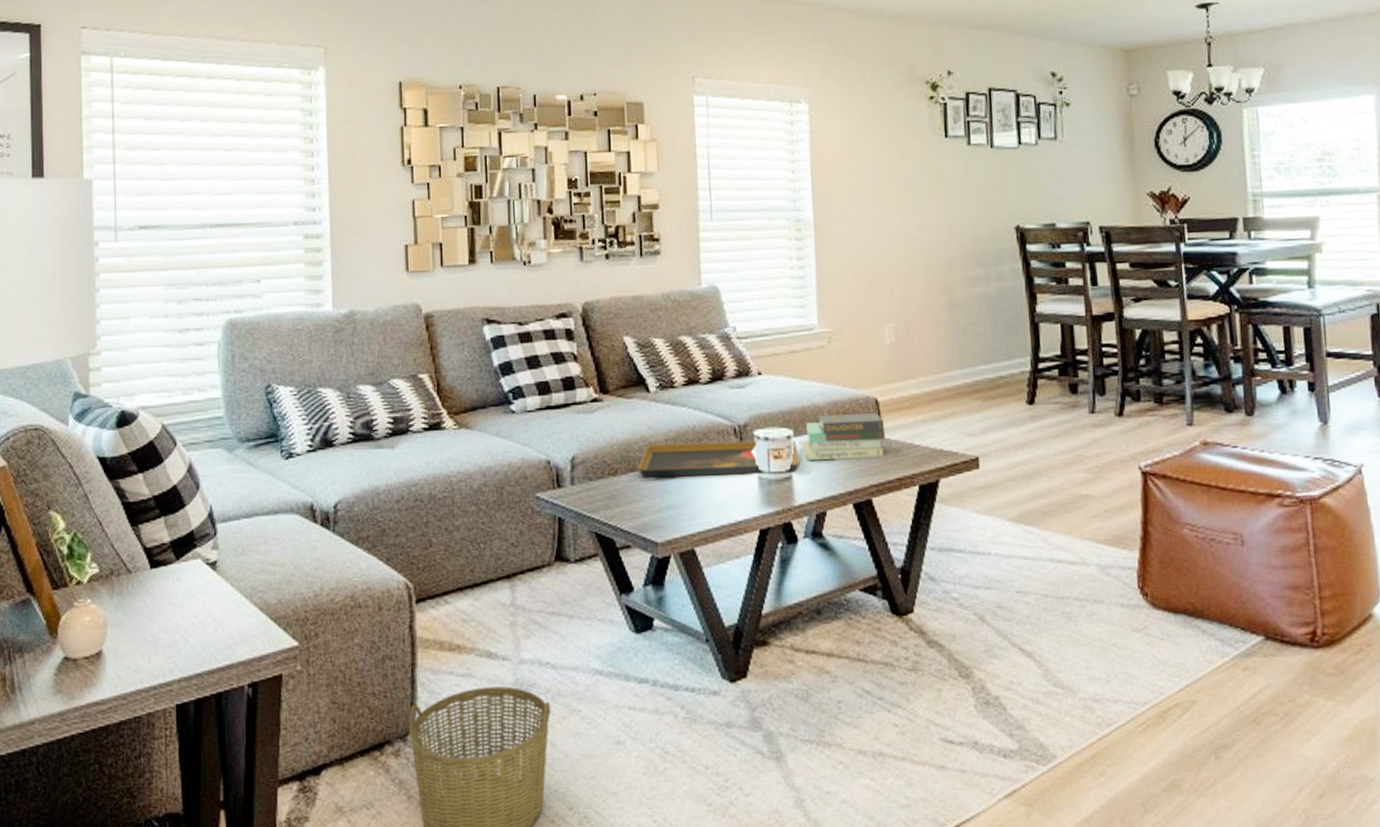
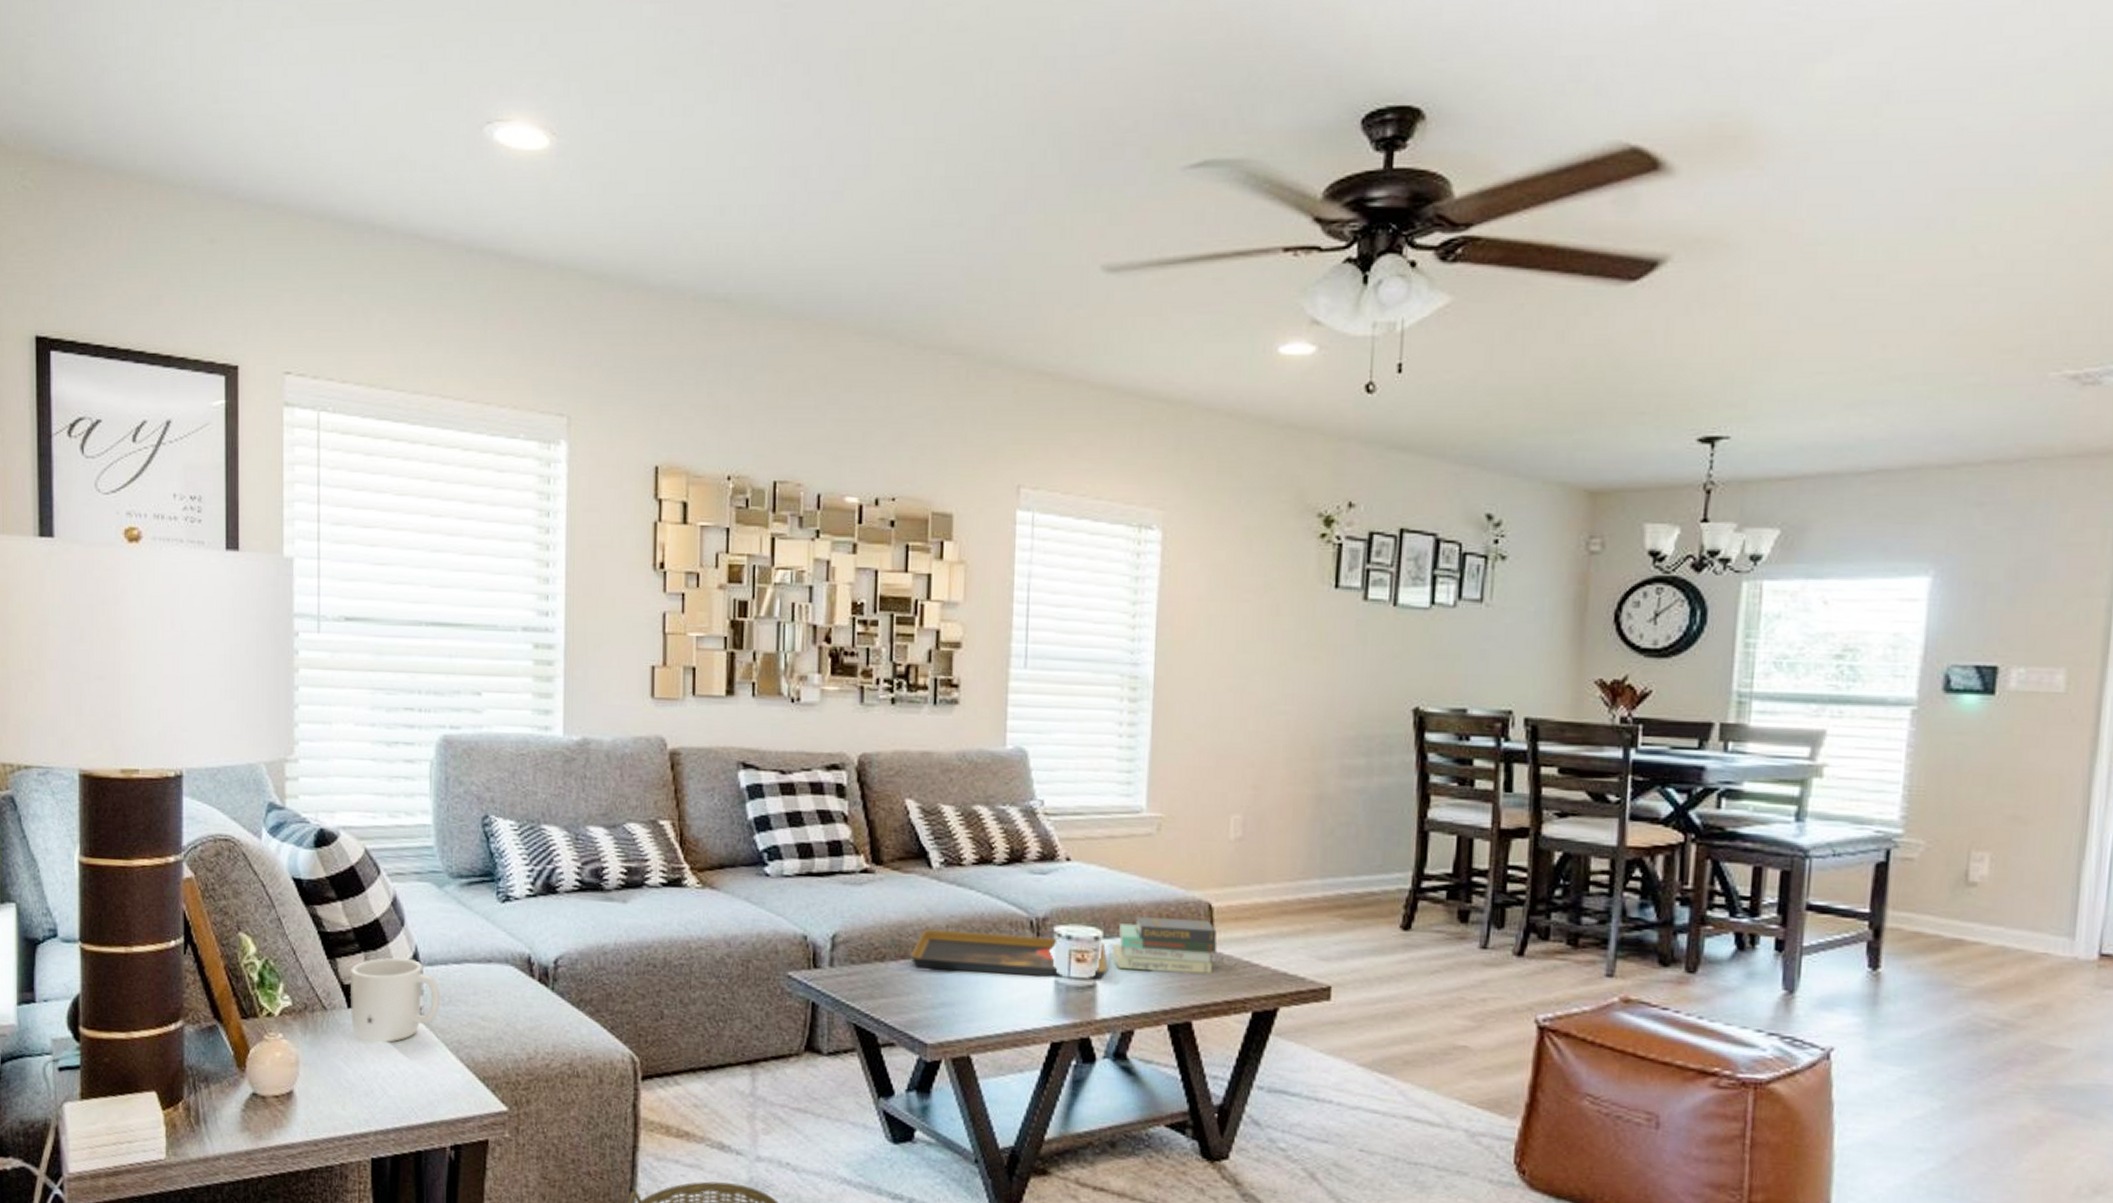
mug: none [152,518,235,598] -> present [351,957,441,1043]

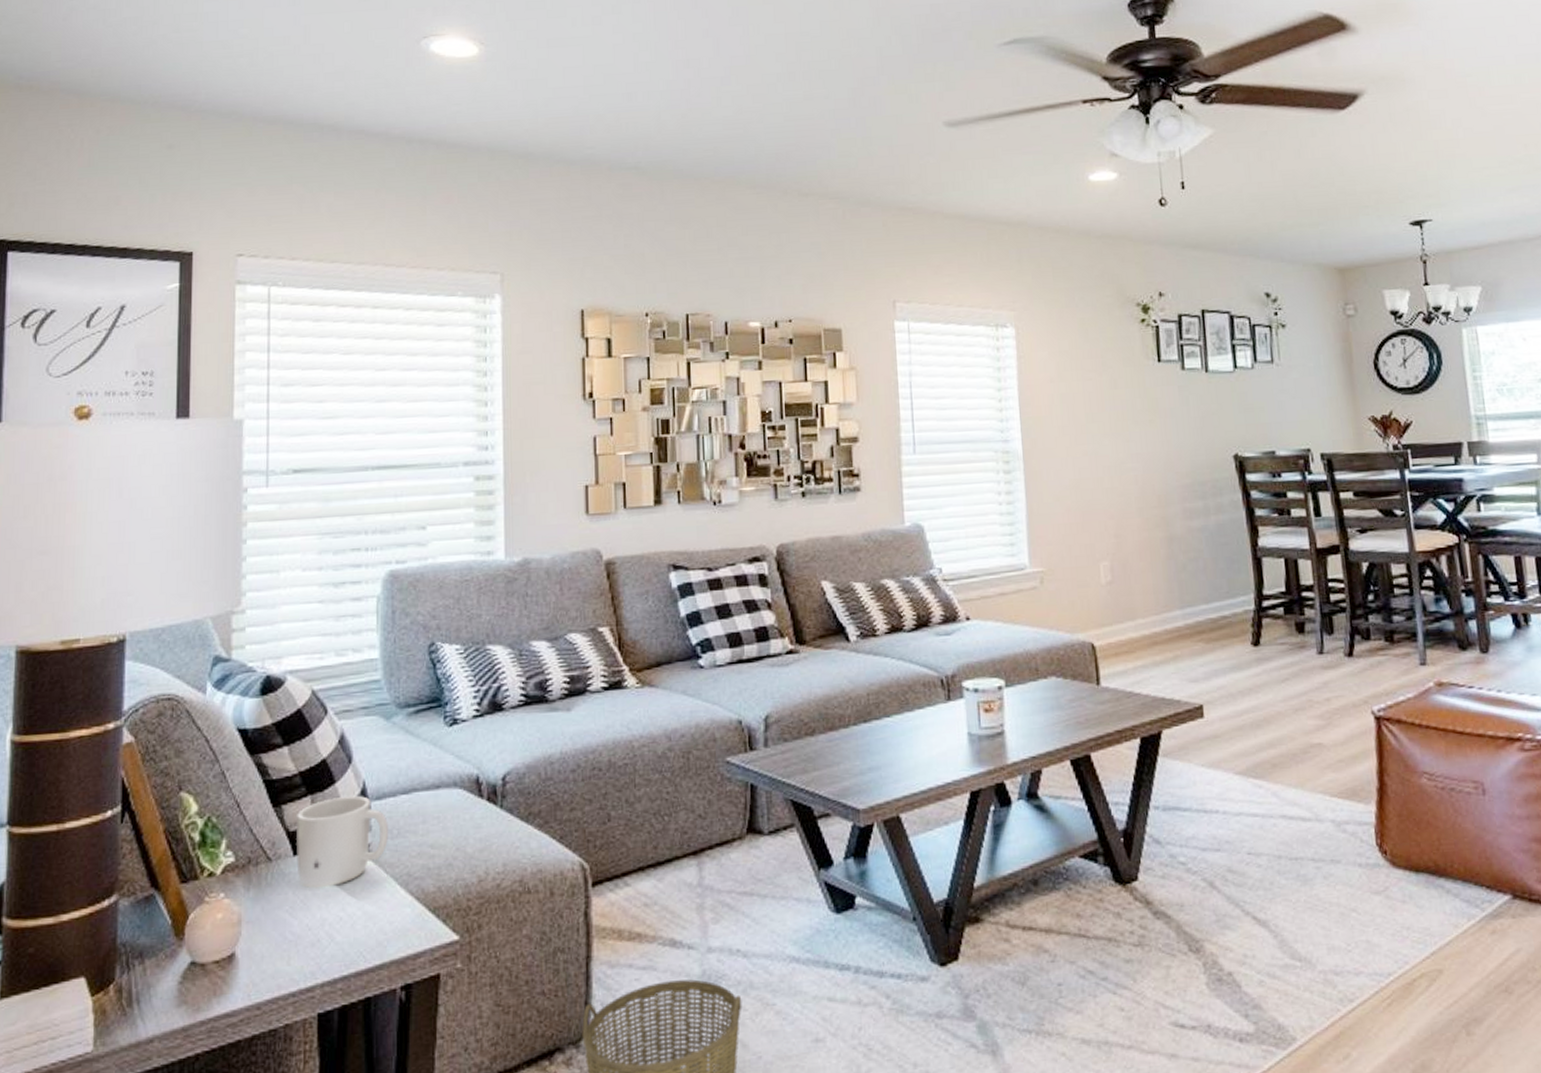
decorative tray: present [910,929,1108,982] -> none [837,691,1013,738]
books: present [1110,917,1218,974] -> none [1013,659,1104,714]

